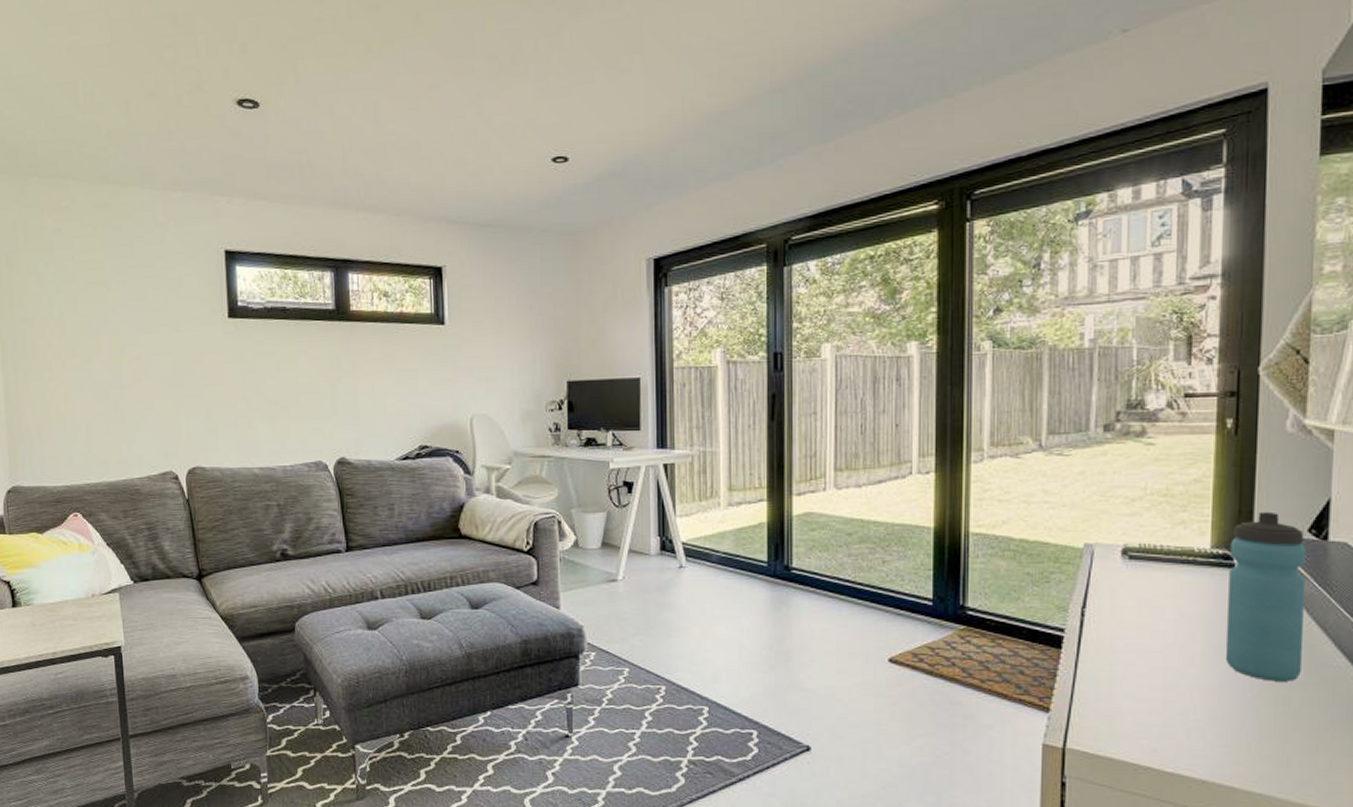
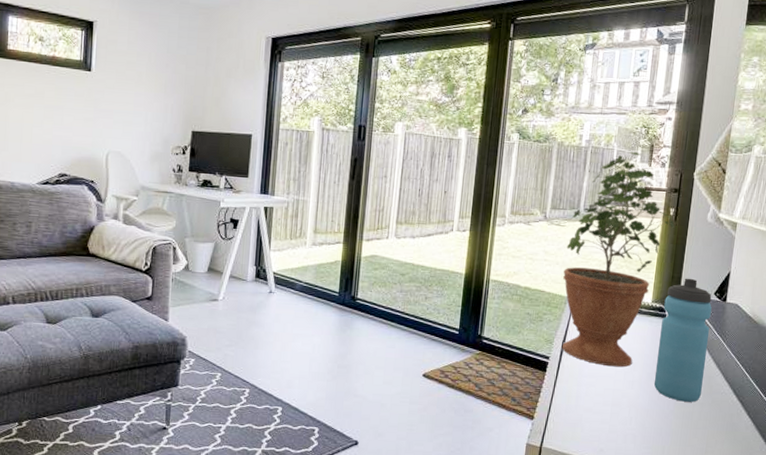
potted plant: none [1073,347,1236,638] -> present [561,151,675,367]

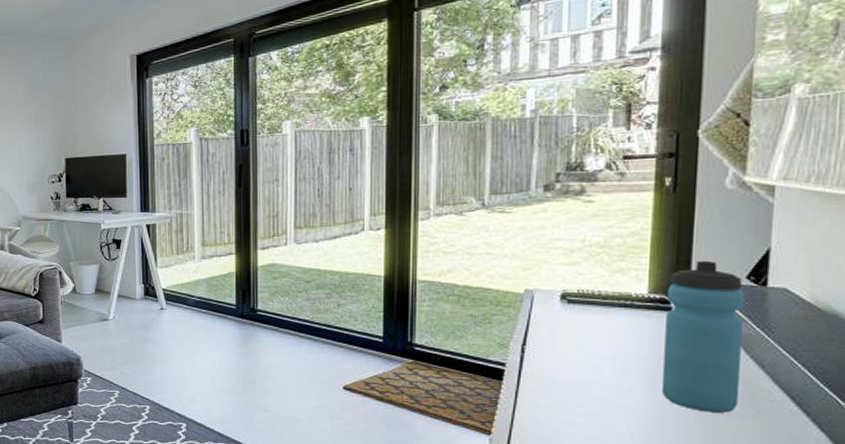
potted plant: present [561,151,675,367] -> none [514,114,674,373]

